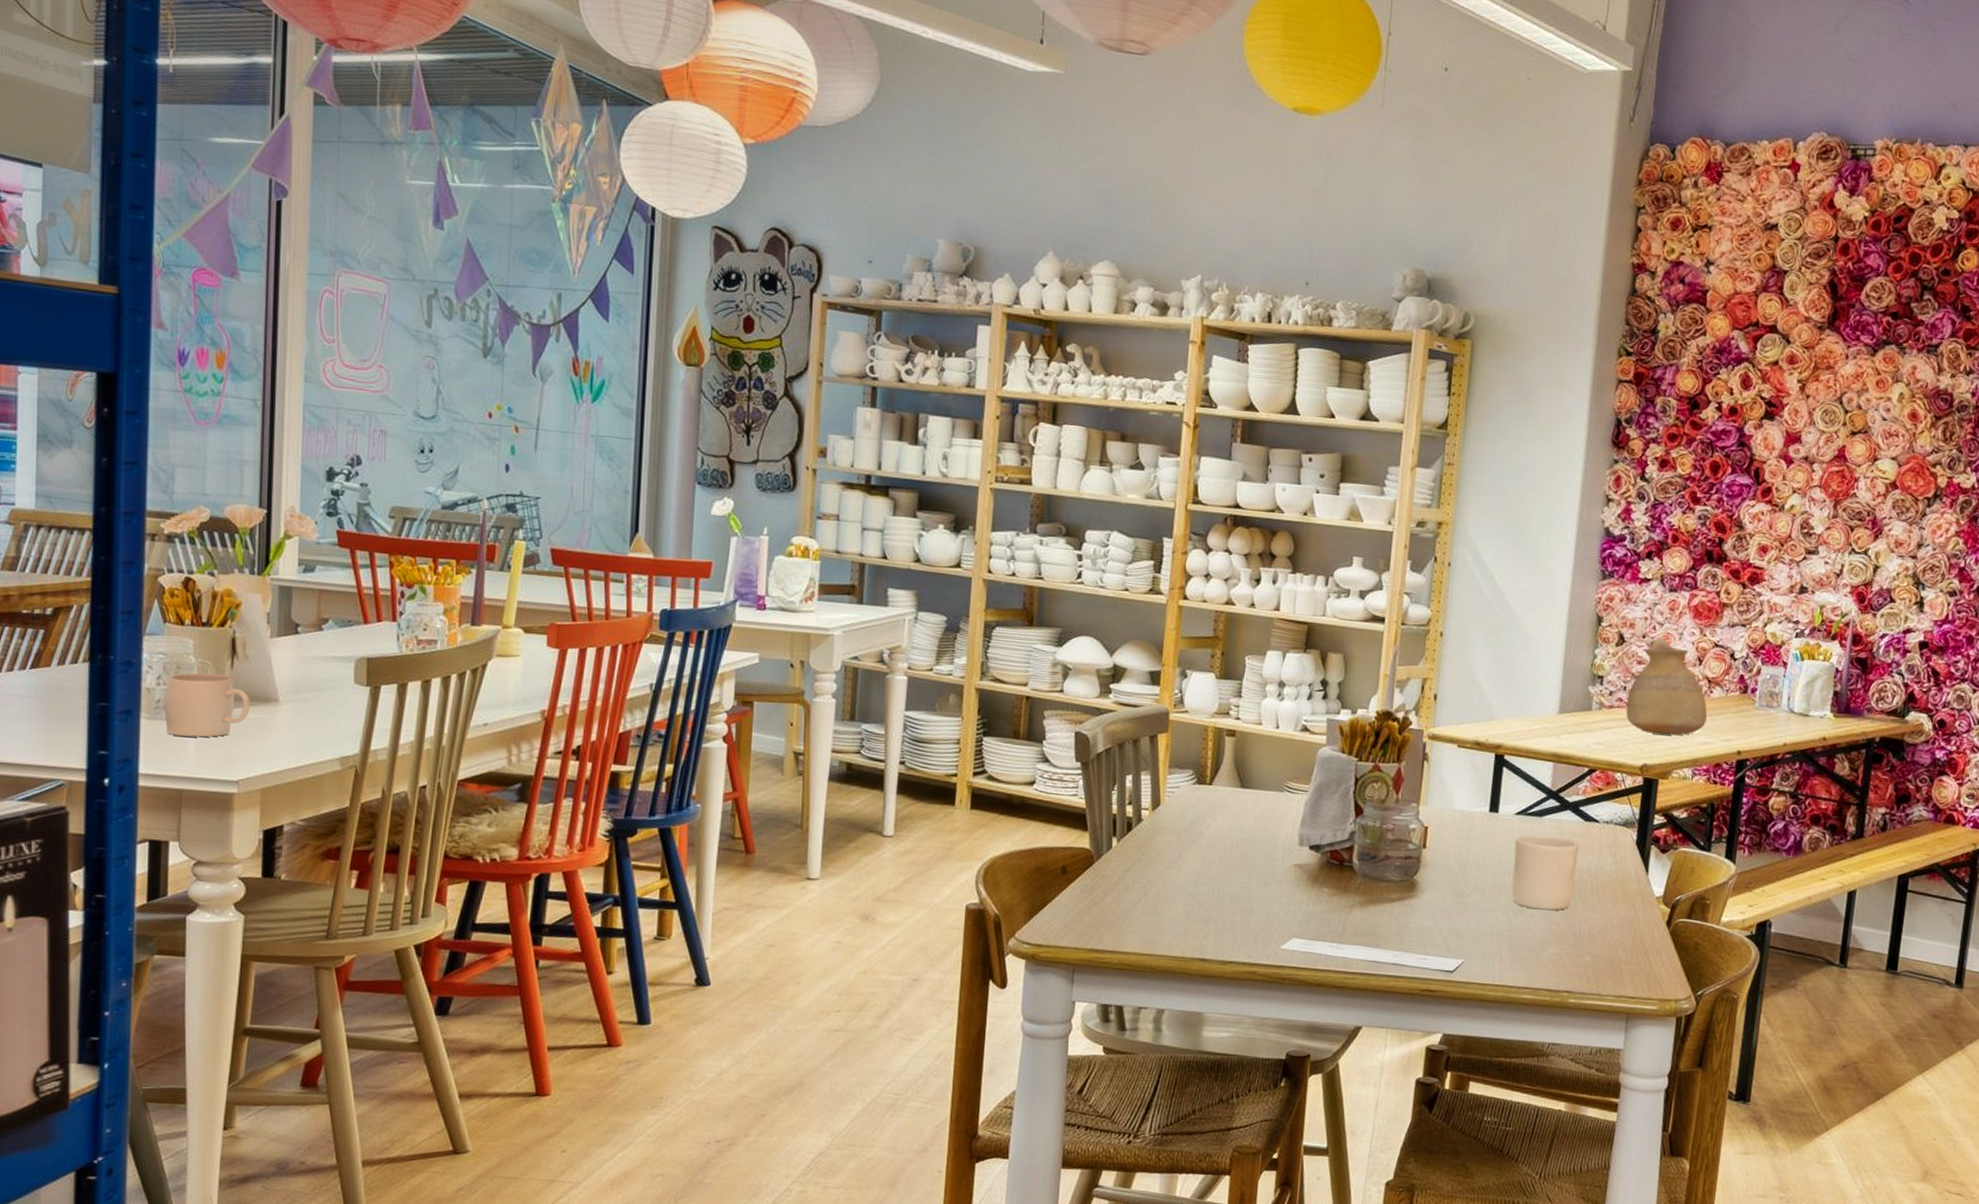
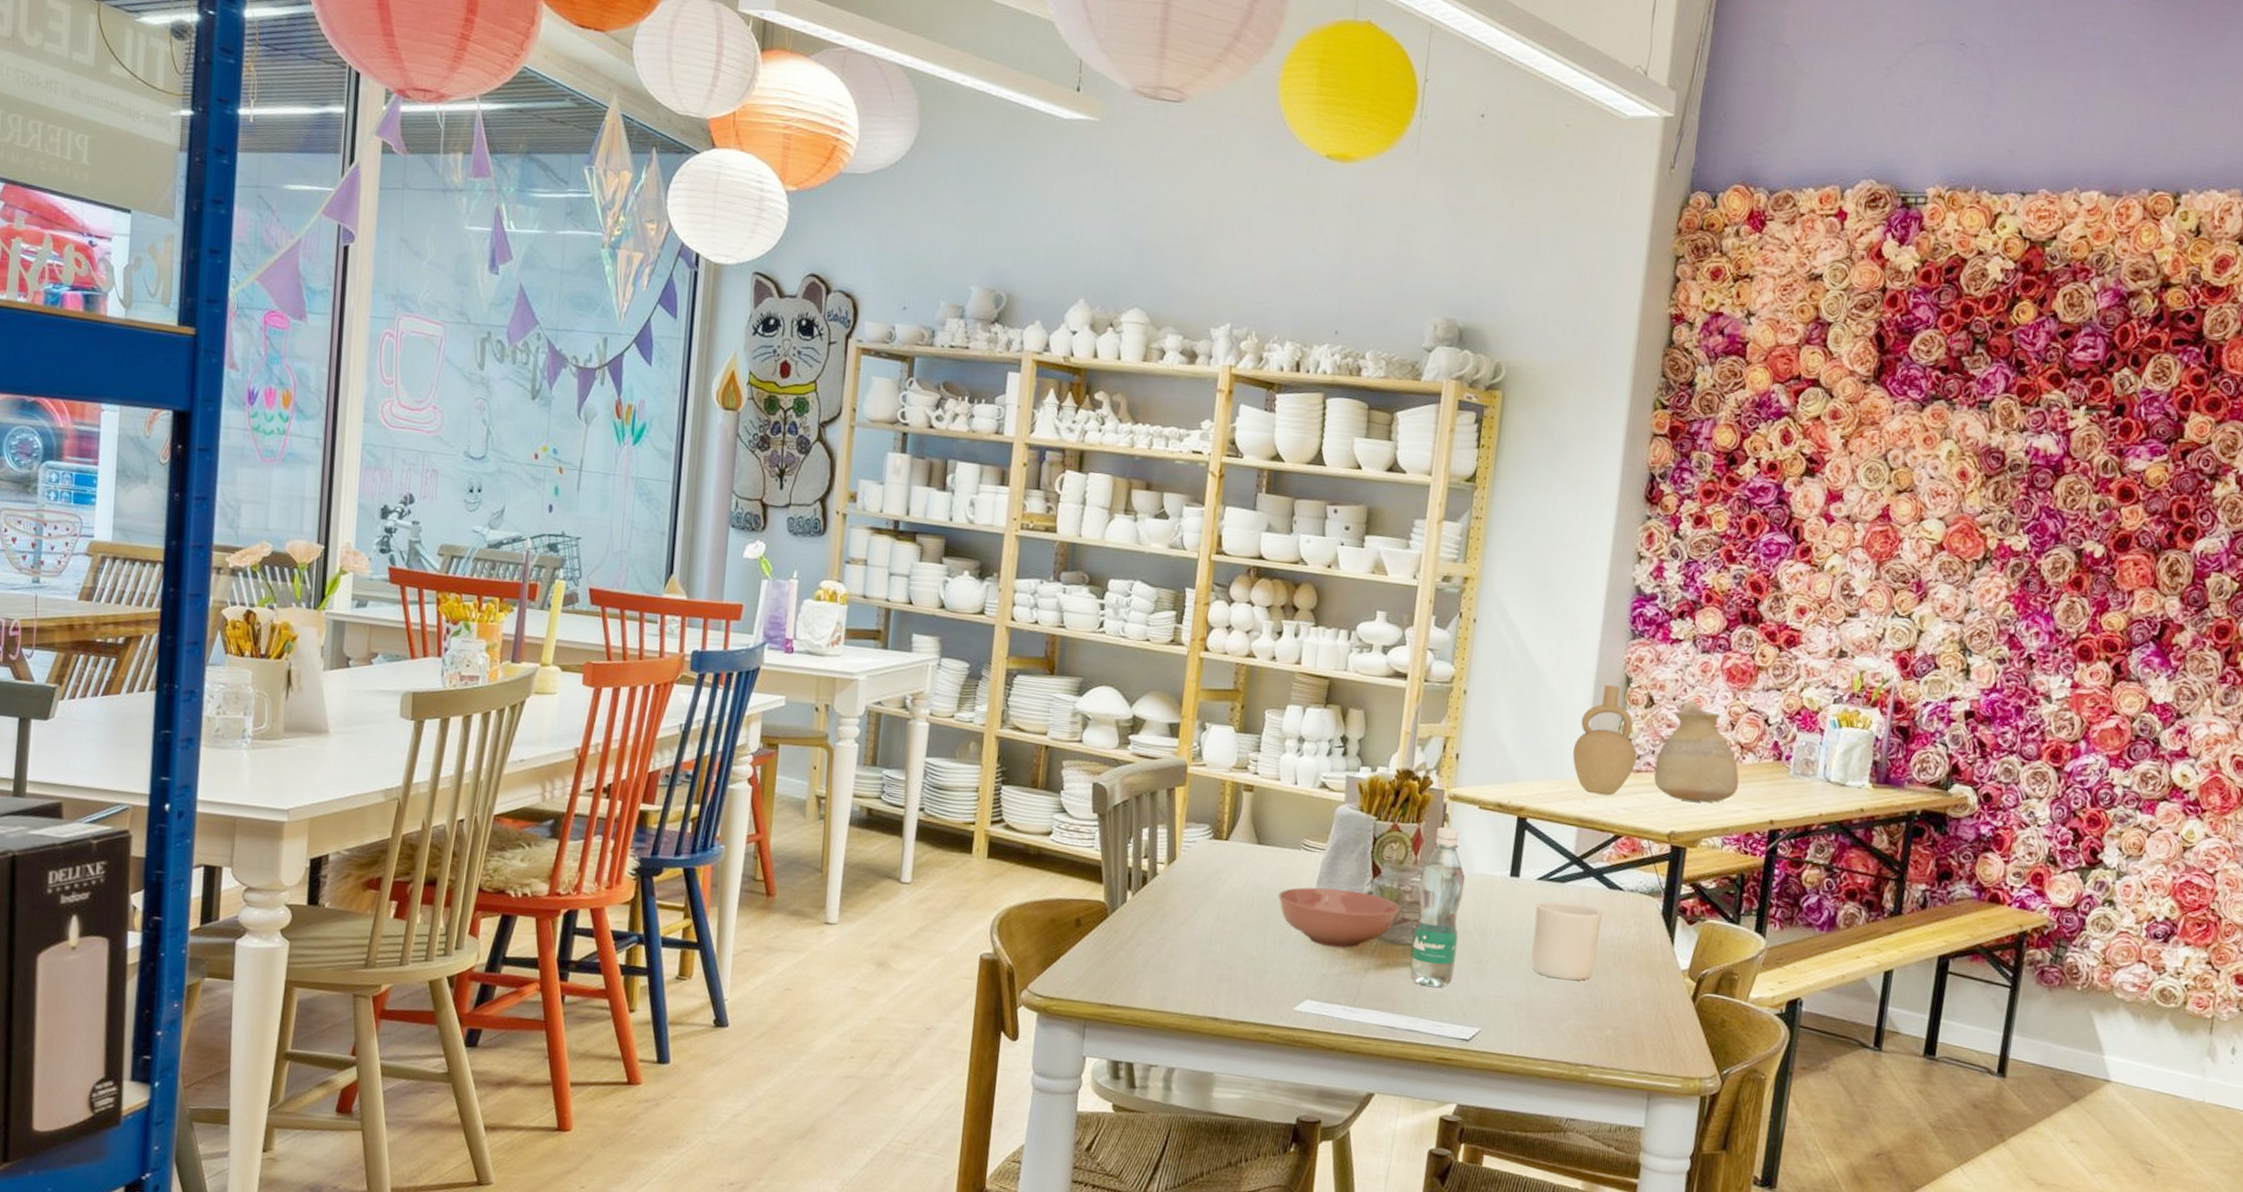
mug: present [164,672,250,738] -> none [223,703,302,767]
bowl: none [1263,828,1384,886] -> present [1278,887,1401,948]
bottle: none [1393,765,1446,922] -> present [1409,826,1465,988]
ceramic vessel: none [1547,624,1610,731] -> present [1572,684,1637,796]

